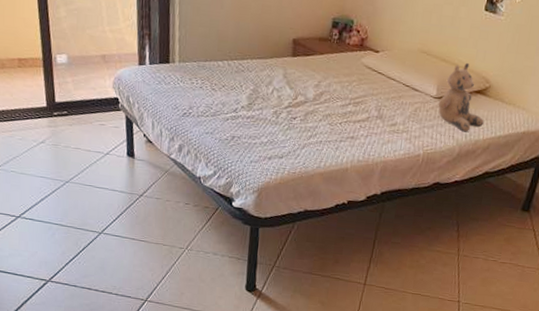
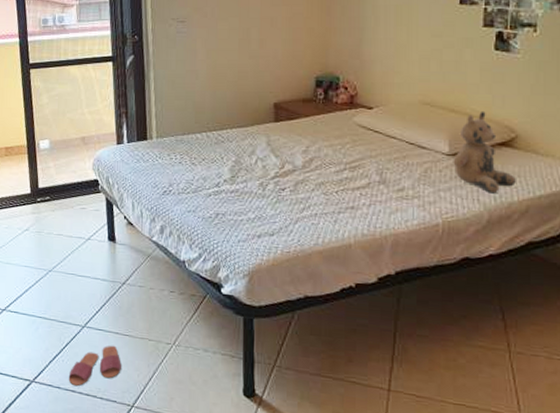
slippers: none [84,249,137,284] -> present [68,345,121,386]

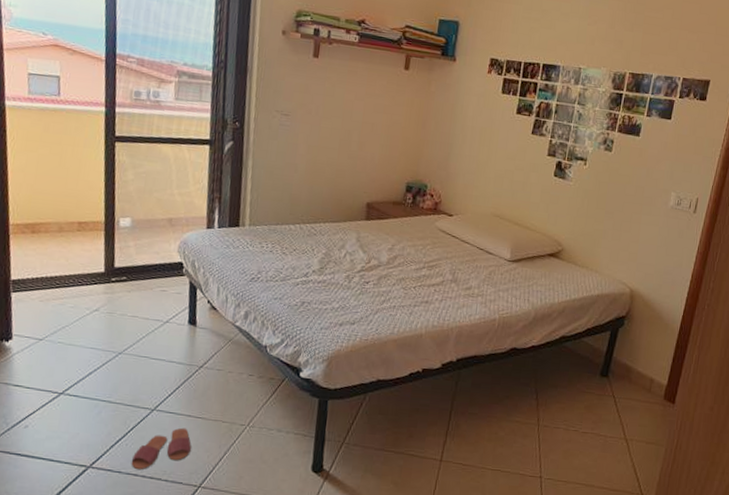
teddy bear: present [453,110,516,194] -> none [512,226,558,296]

